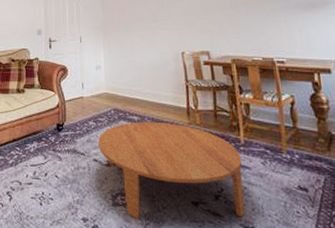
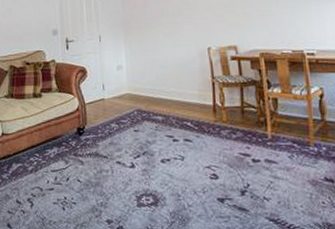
coffee table: present [97,121,245,219] -> none [120,120,271,218]

